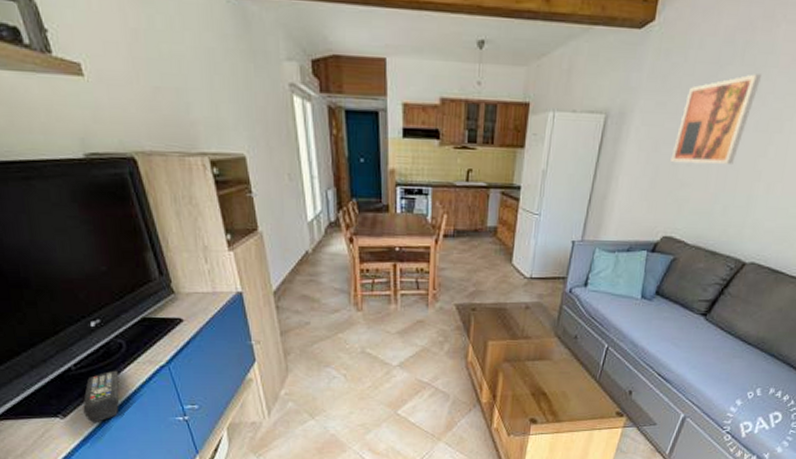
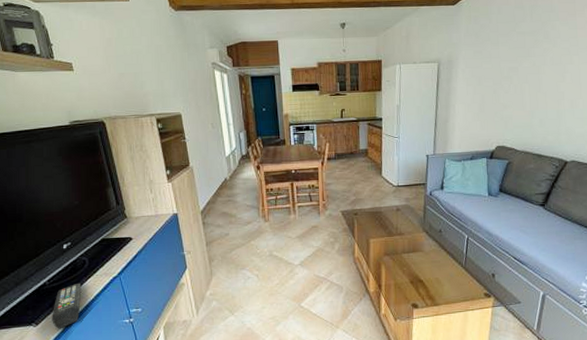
wall art: present [670,74,761,165] -> none [492,26,548,92]

